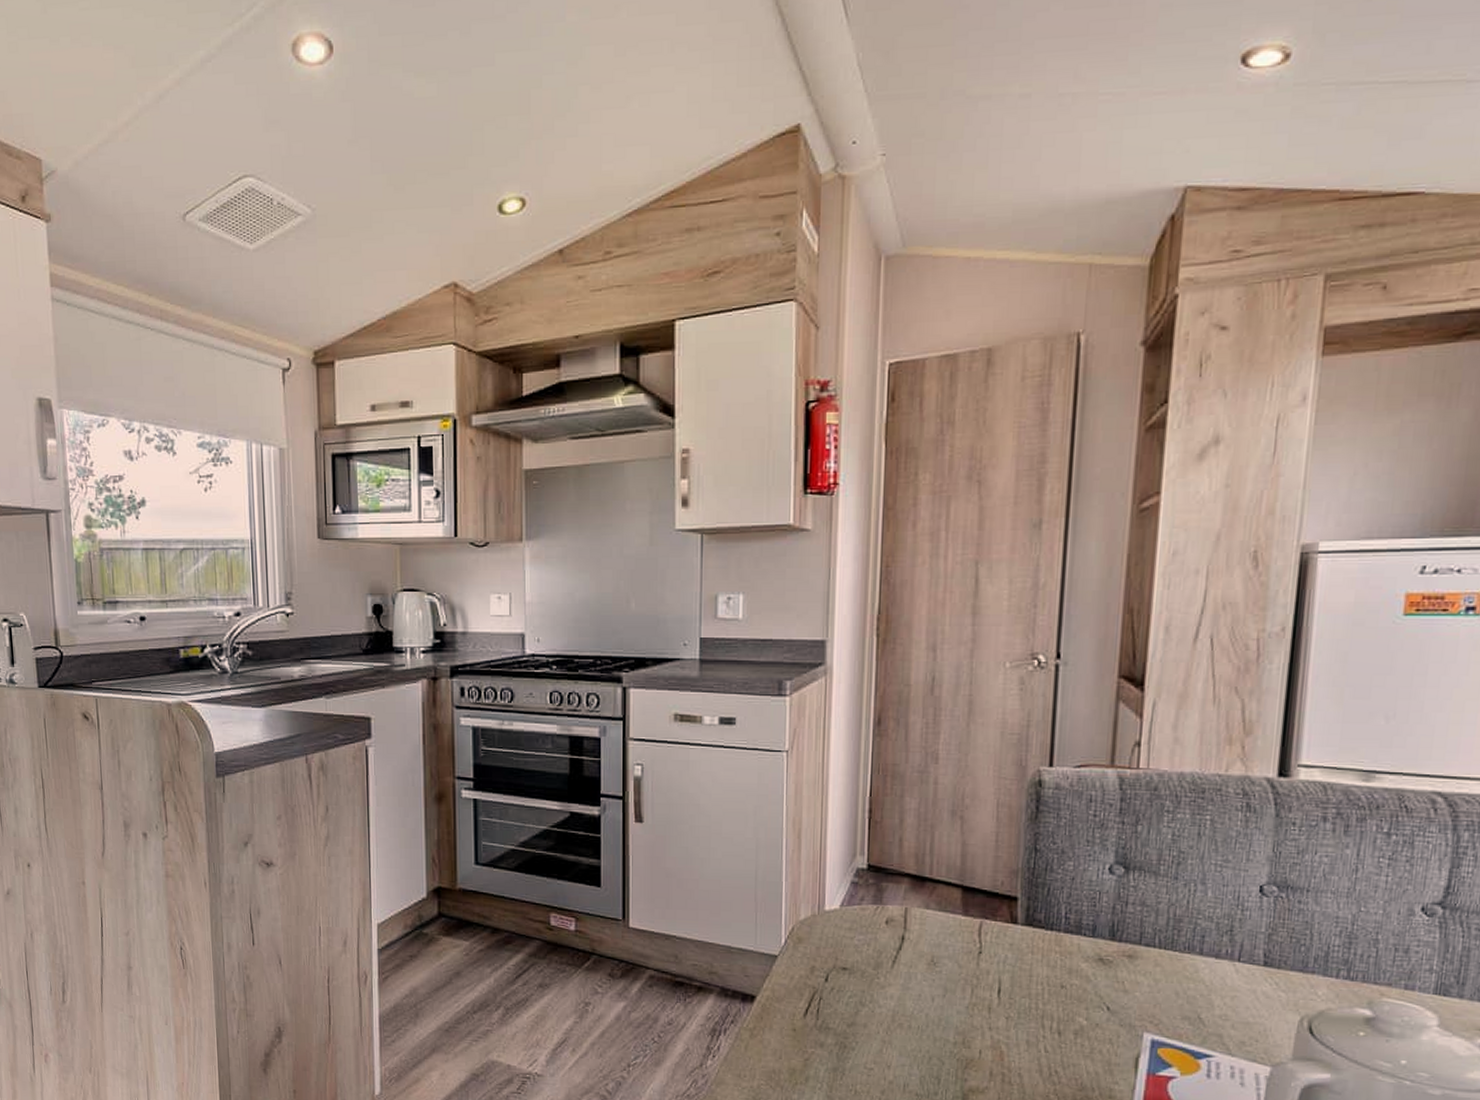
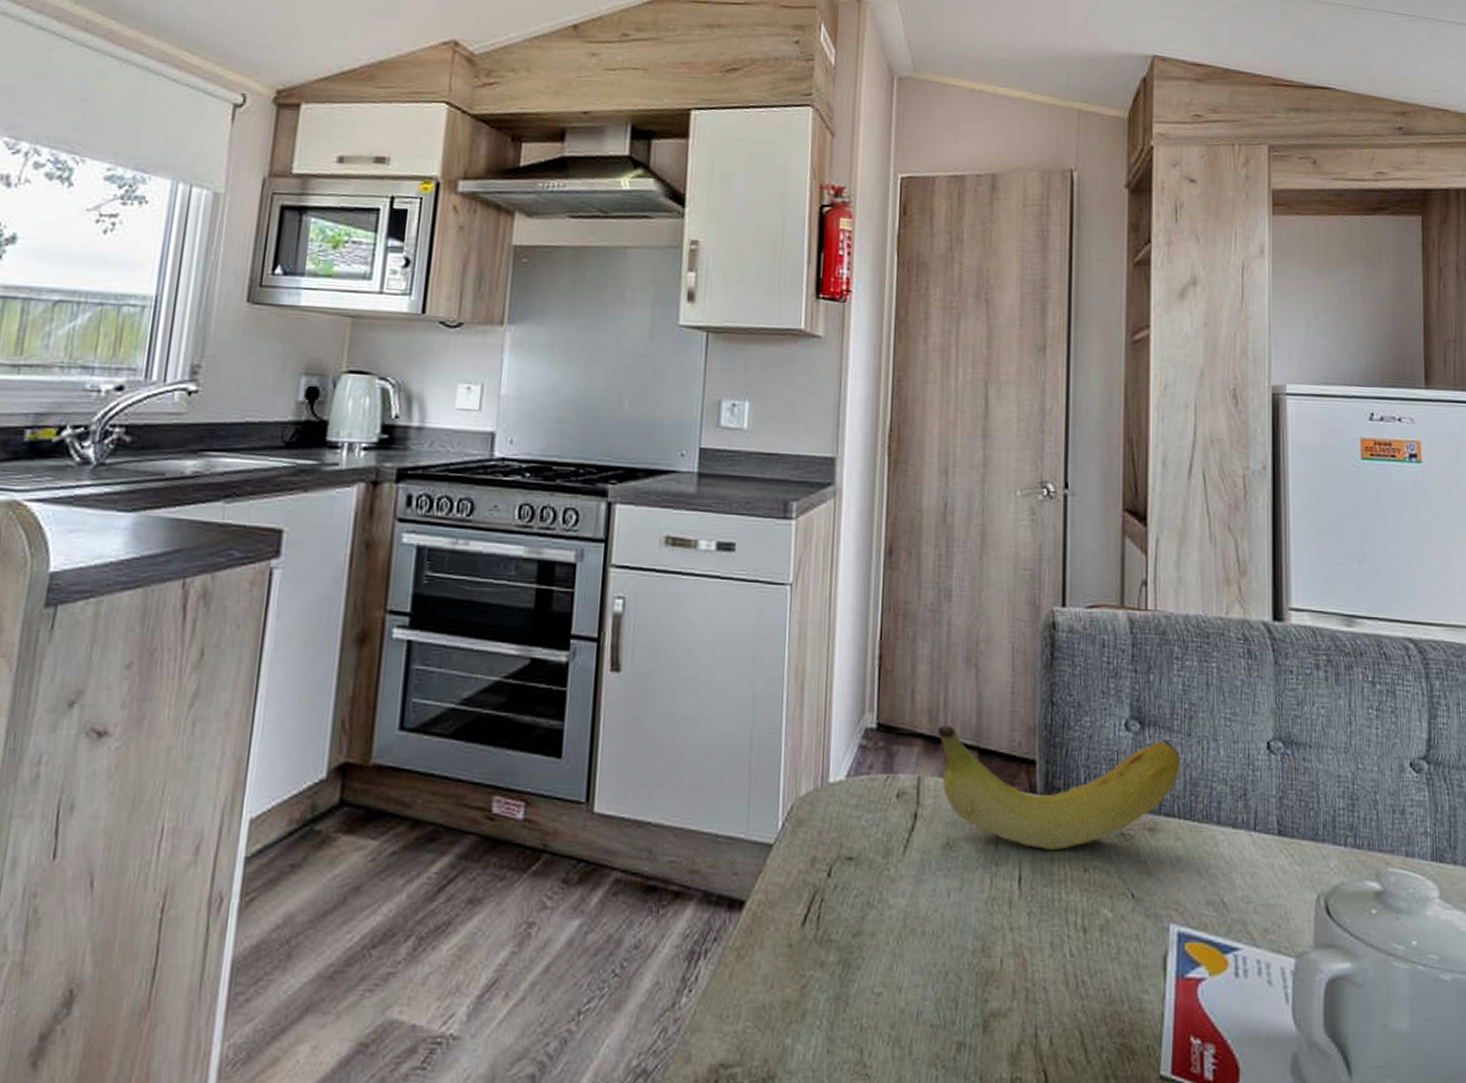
fruit: none [924,867,1165,969] -> present [938,725,1181,850]

